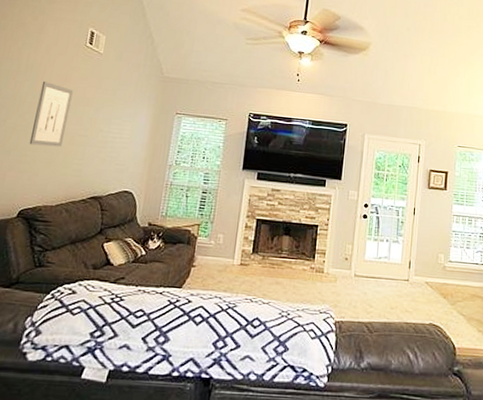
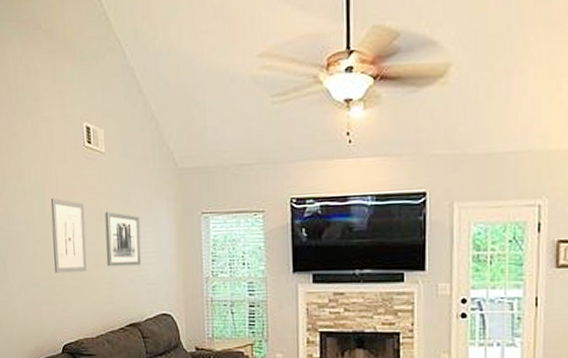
wall art: none [82,100,122,148] -> present [104,211,142,267]

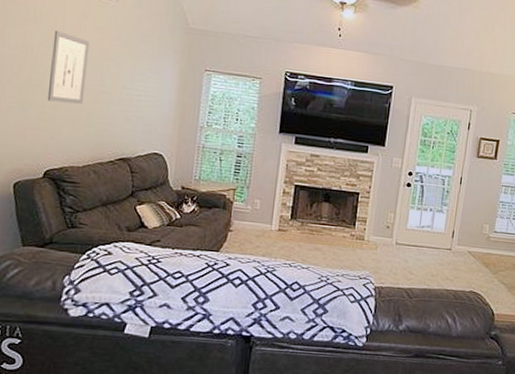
wall art: present [104,211,142,267] -> none [104,53,145,107]

